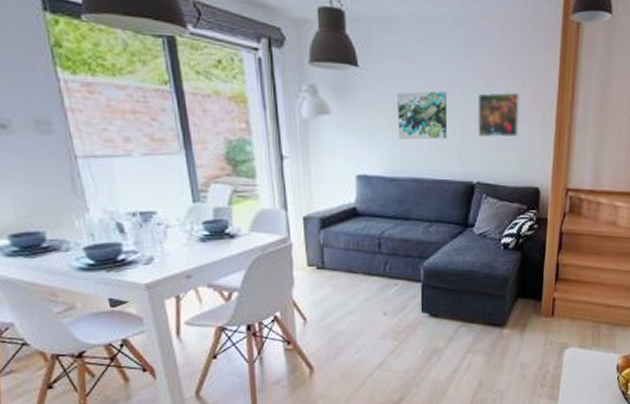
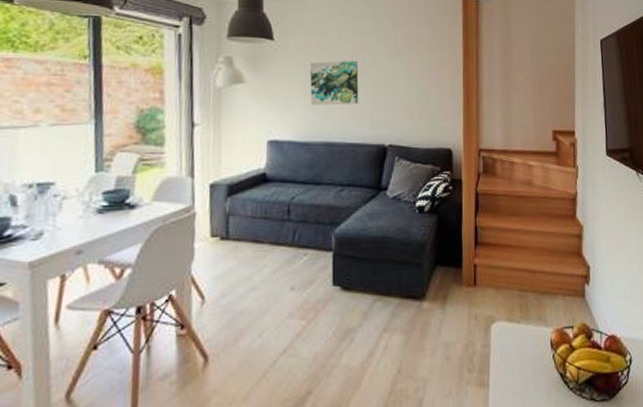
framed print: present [476,91,521,138] -> none [387,60,429,102]

